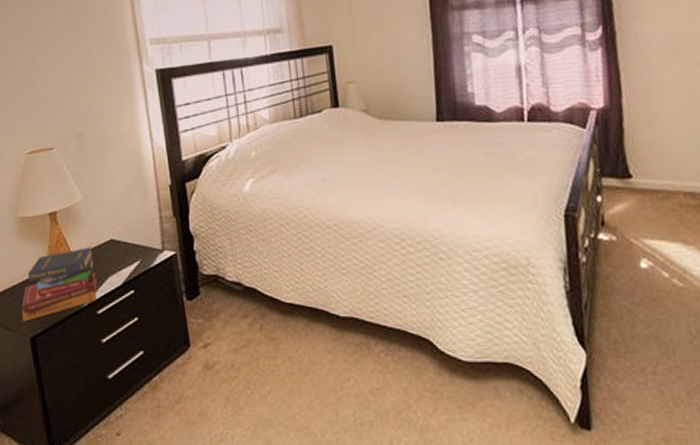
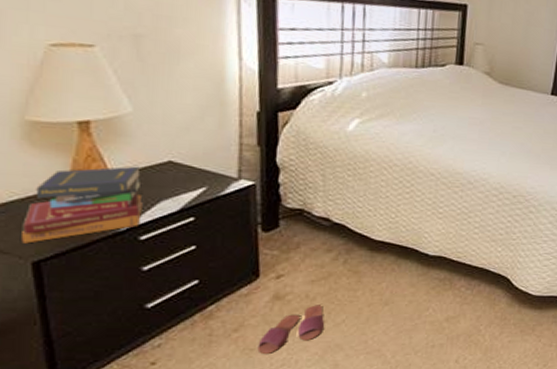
slippers: none [197,375,252,429] -> present [257,305,324,355]

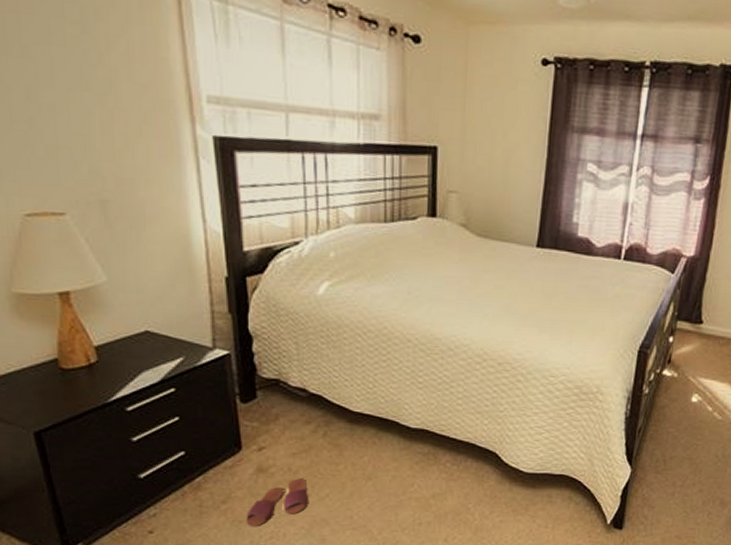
books: present [22,166,143,244] -> none [21,336,126,414]

